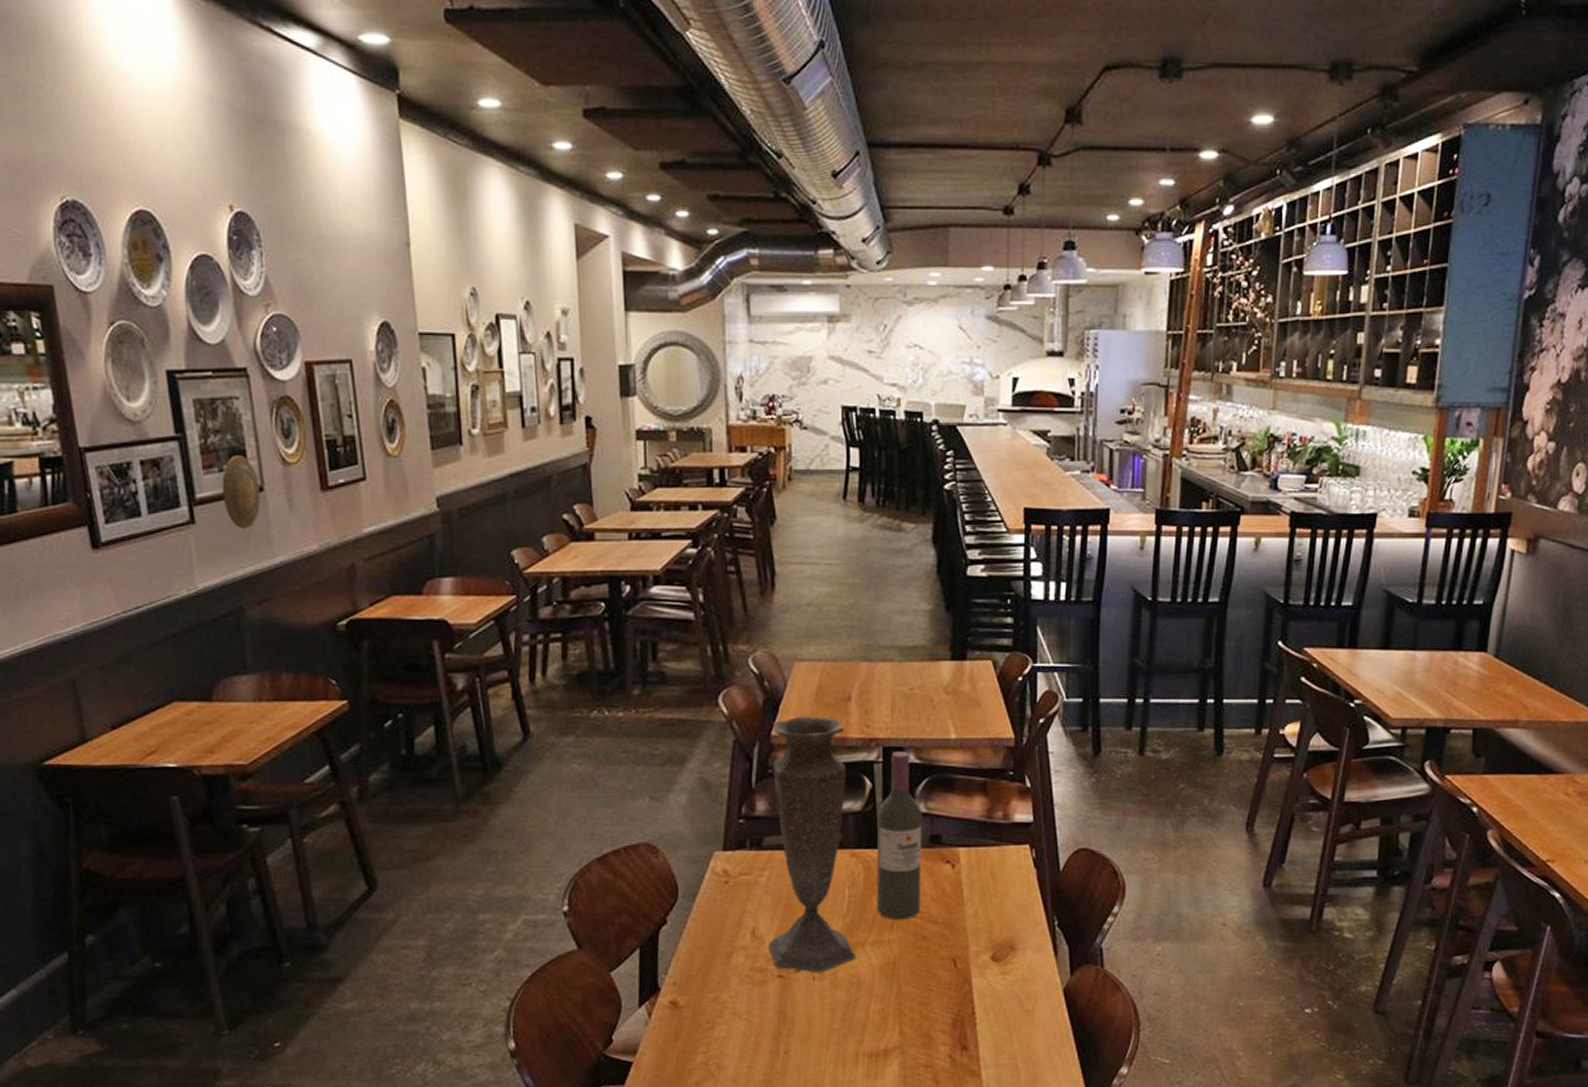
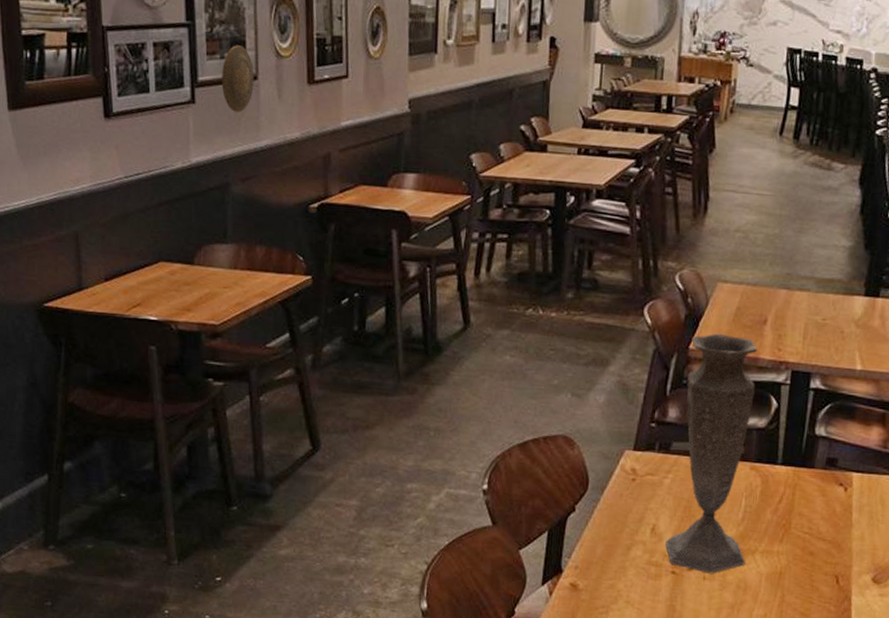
wine bottle: present [876,752,922,920] -> none [769,376,822,534]

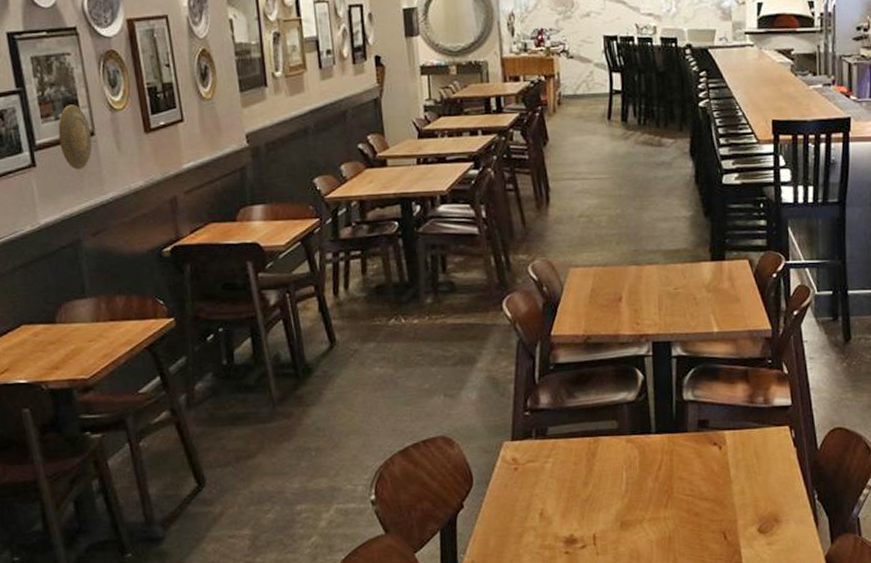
vase: present [665,333,757,574] -> none [551,316,635,549]

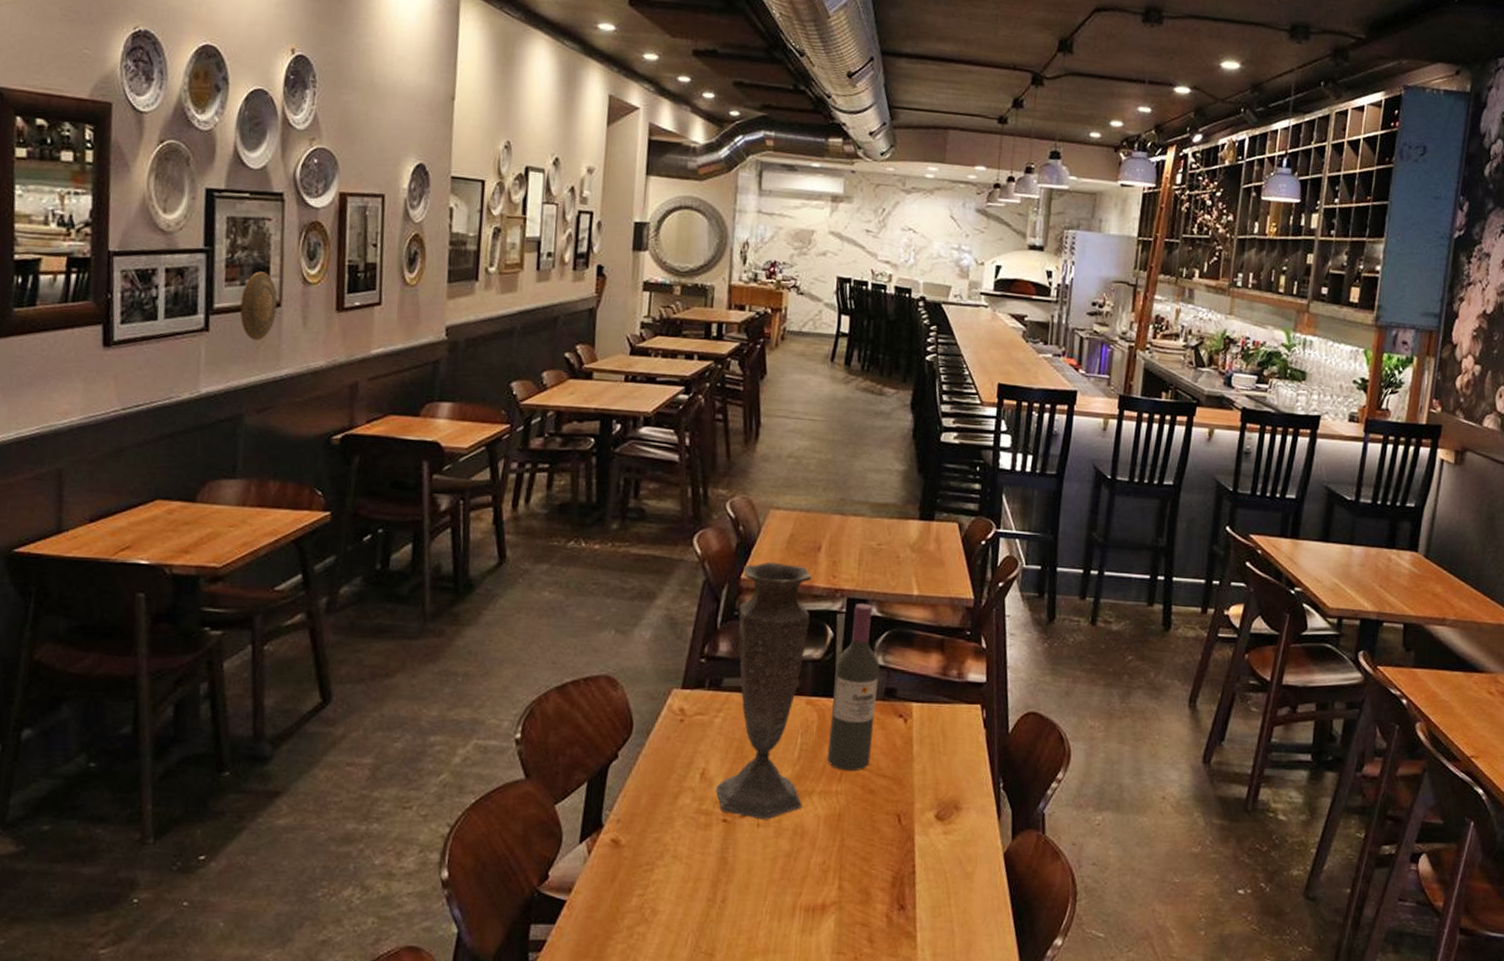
vase: none [551,316,635,549] -> present [716,561,812,820]
wine bottle: none [649,345,692,499] -> present [826,604,880,772]

